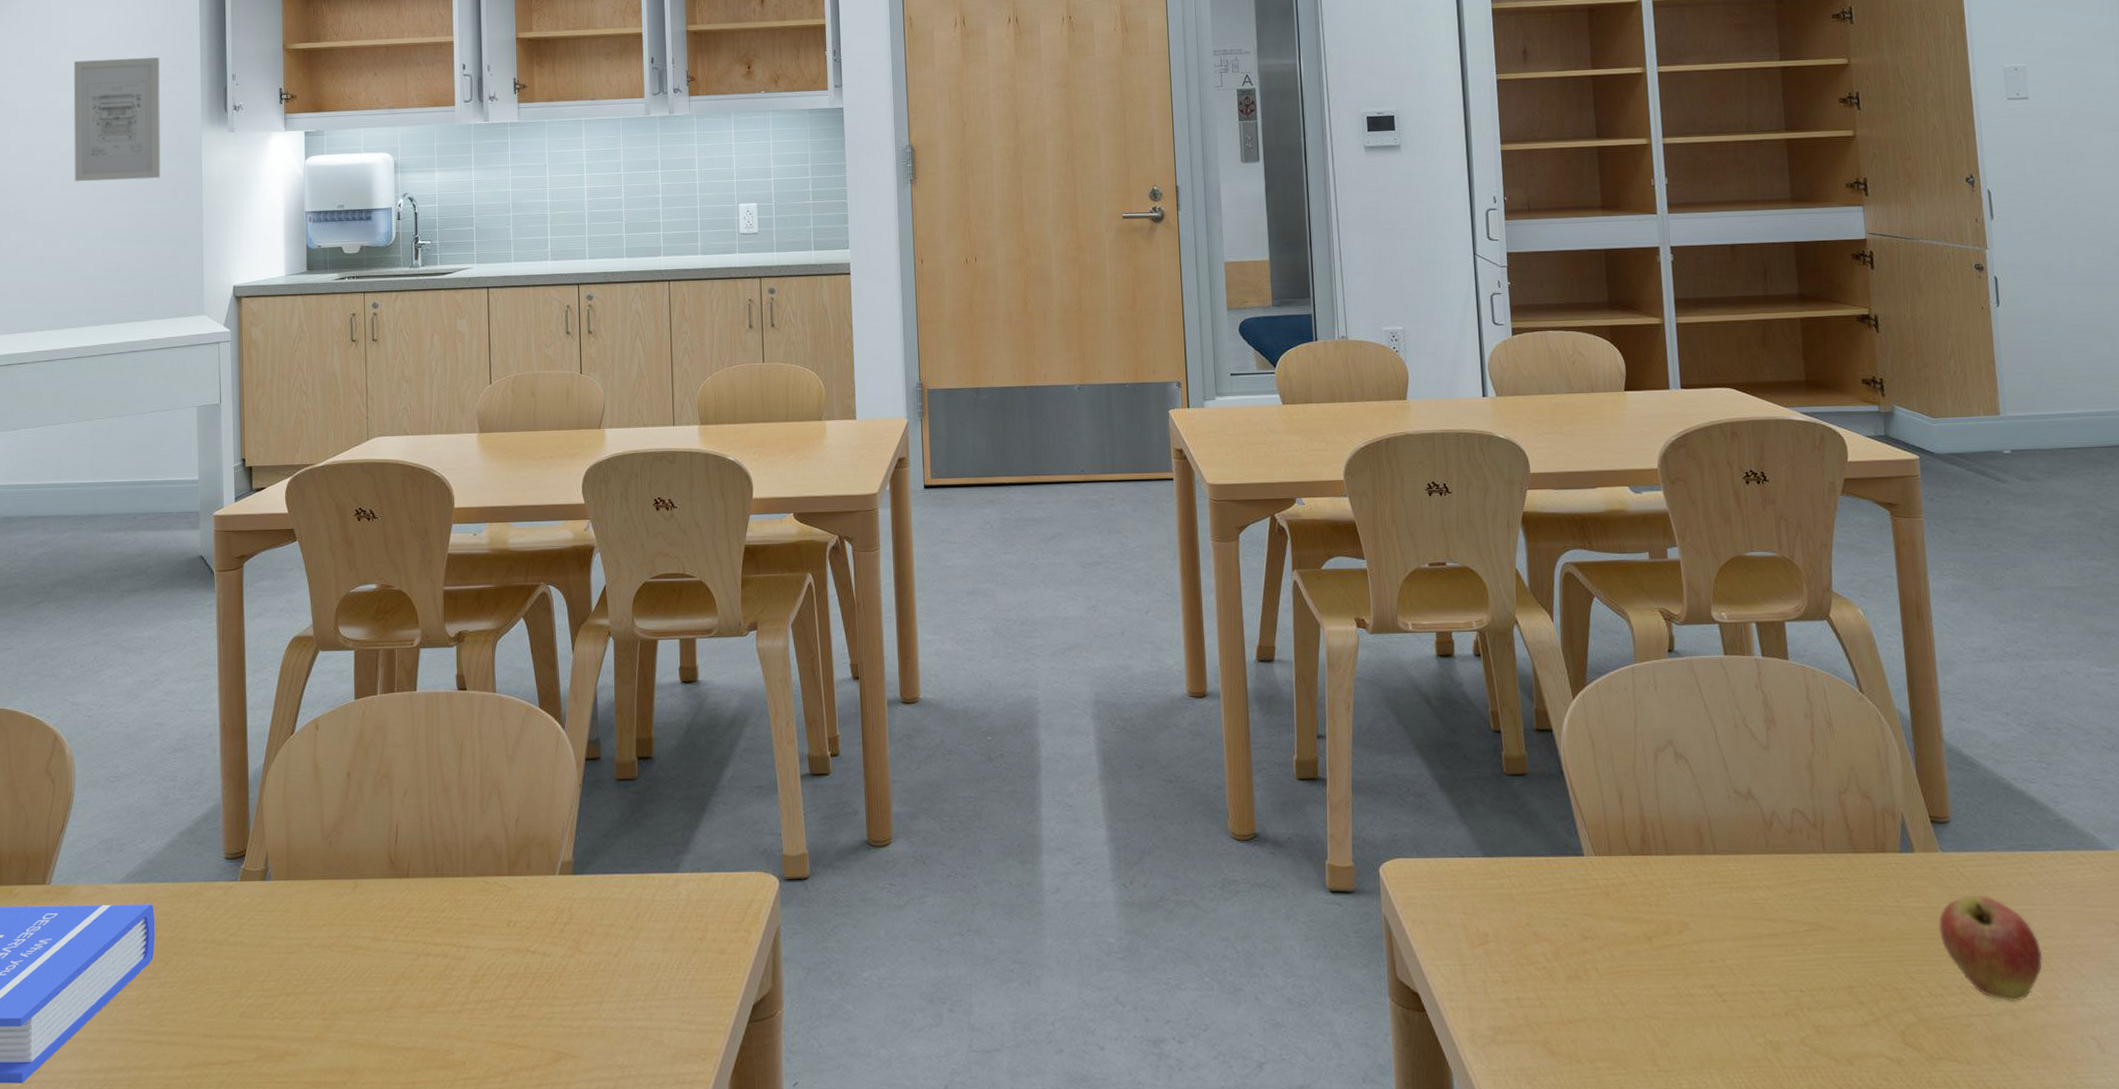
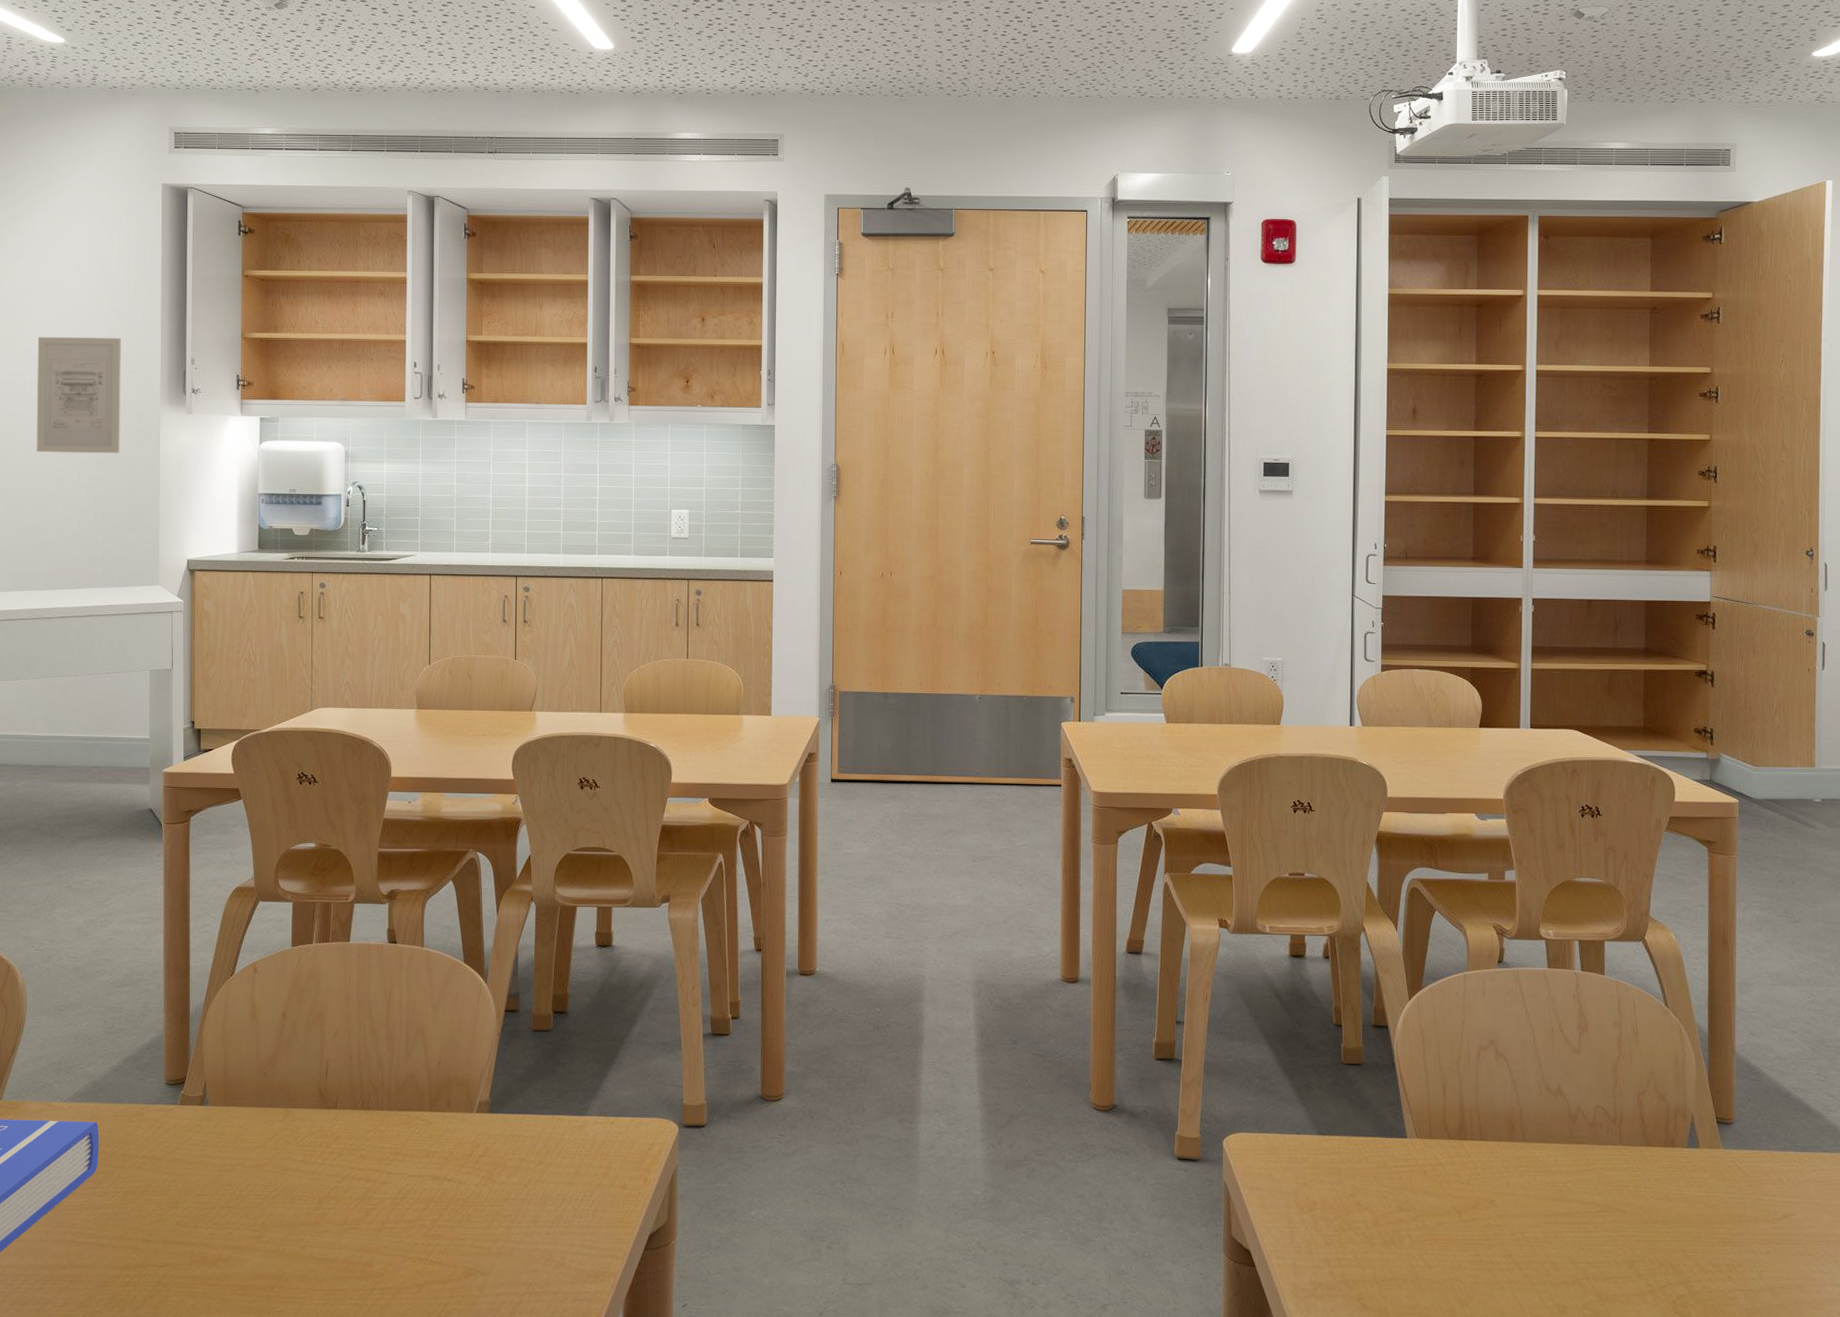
fruit: present [1938,894,2043,1003] -> none [1714,1187,1803,1281]

